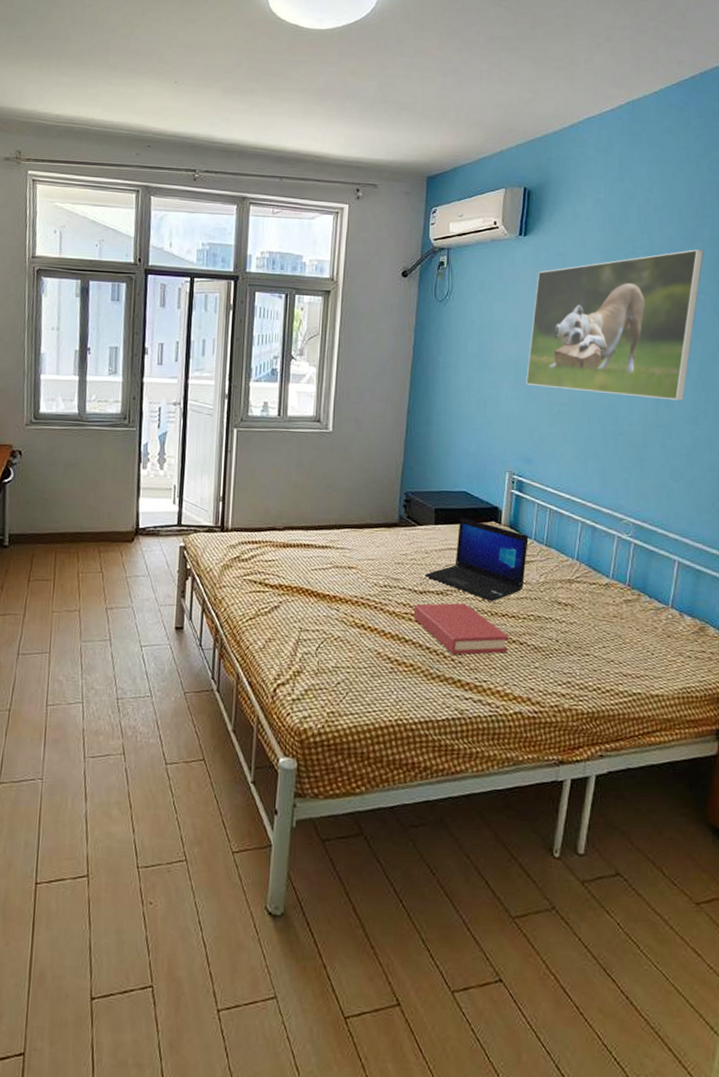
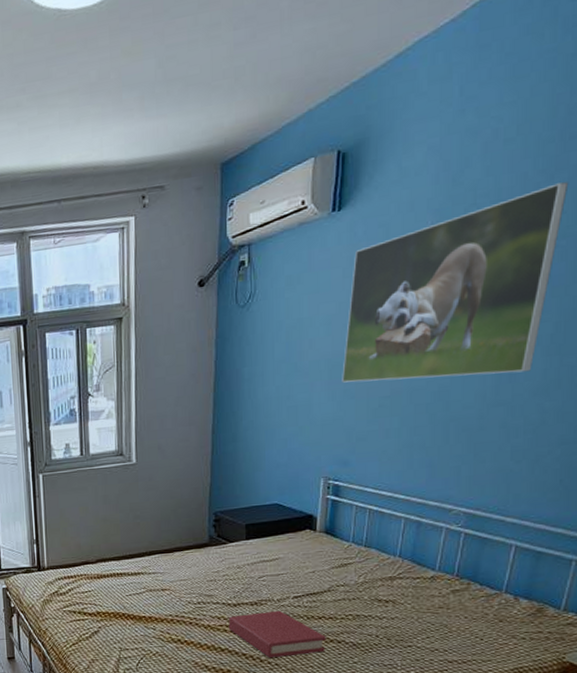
laptop: present [424,516,529,602] -> none [237,528,346,606]

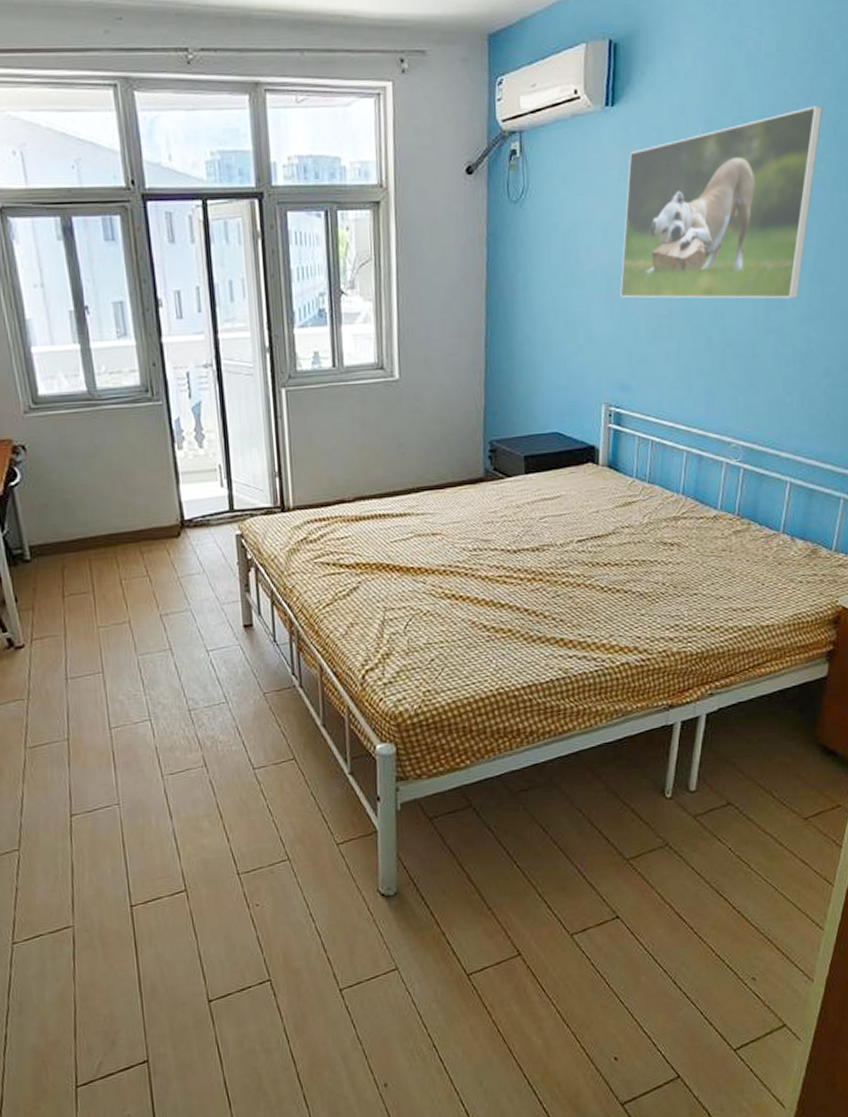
hardback book: present [228,610,326,658] -> none [508,556,612,614]

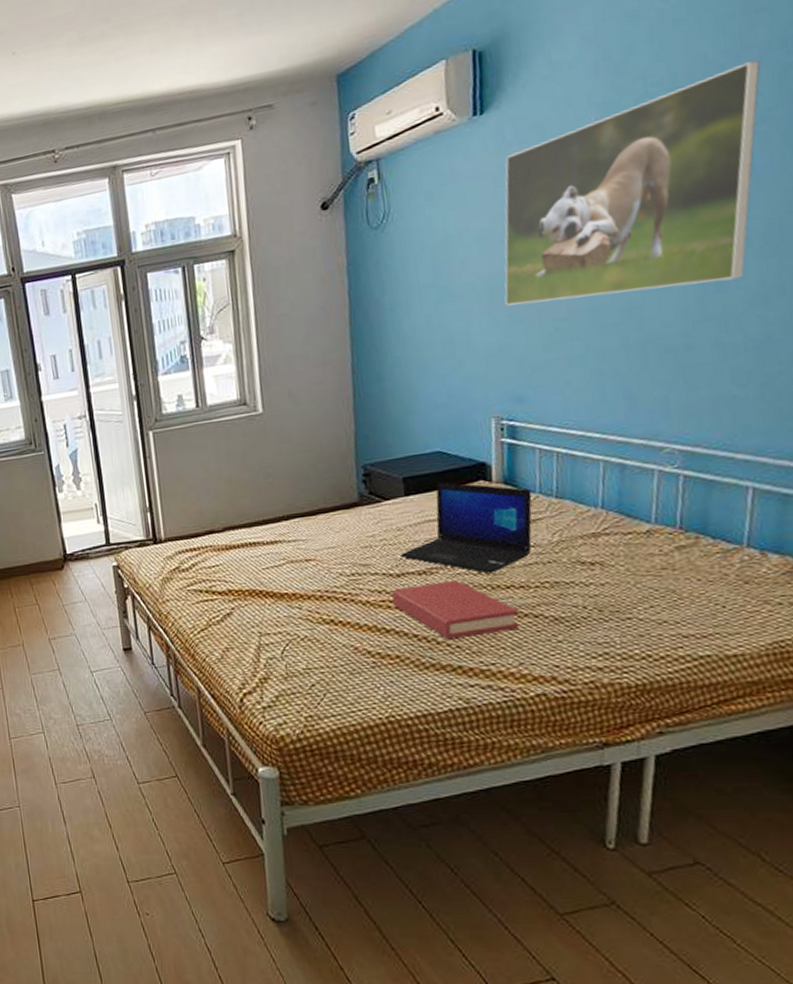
hardback book: none [508,556,612,614] -> present [392,579,519,640]
laptop: none [517,461,630,551] -> present [400,481,532,573]

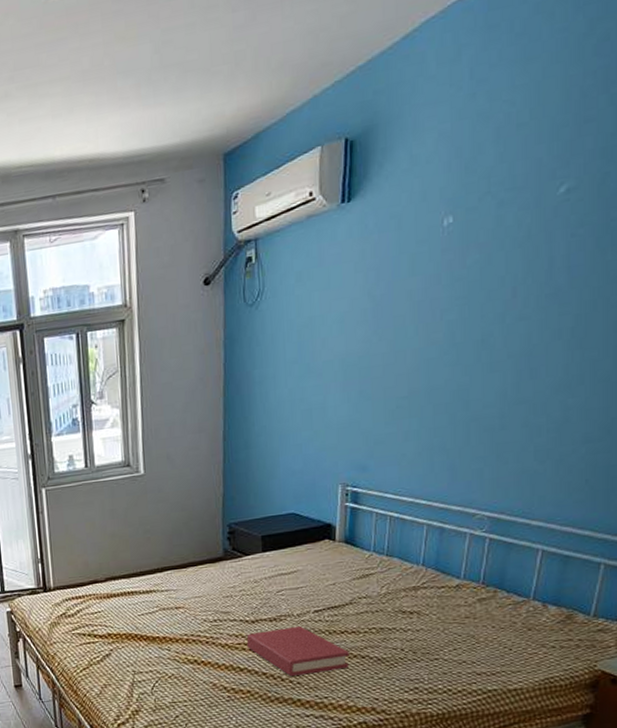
laptop: present [400,481,532,573] -> none [255,539,367,621]
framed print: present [504,60,761,306] -> none [357,167,585,384]

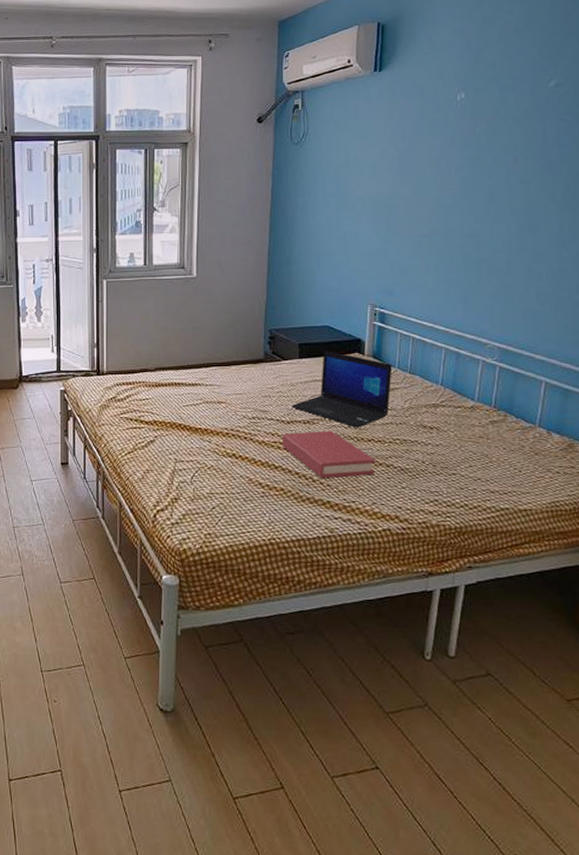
laptop: none [255,539,367,621] -> present [291,349,392,428]

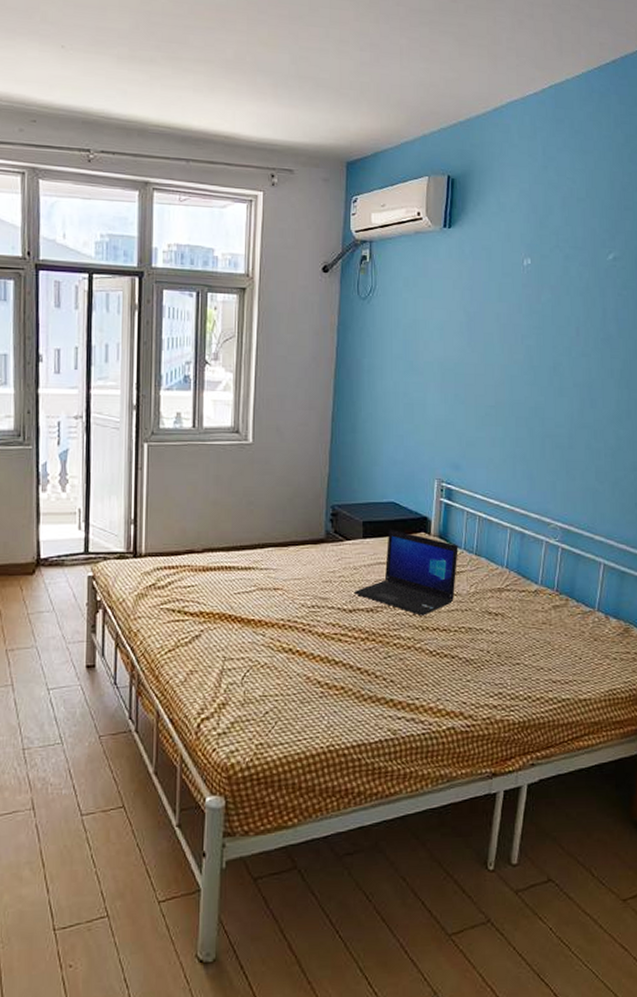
hardback book: present [282,430,376,479] -> none [343,619,441,674]

